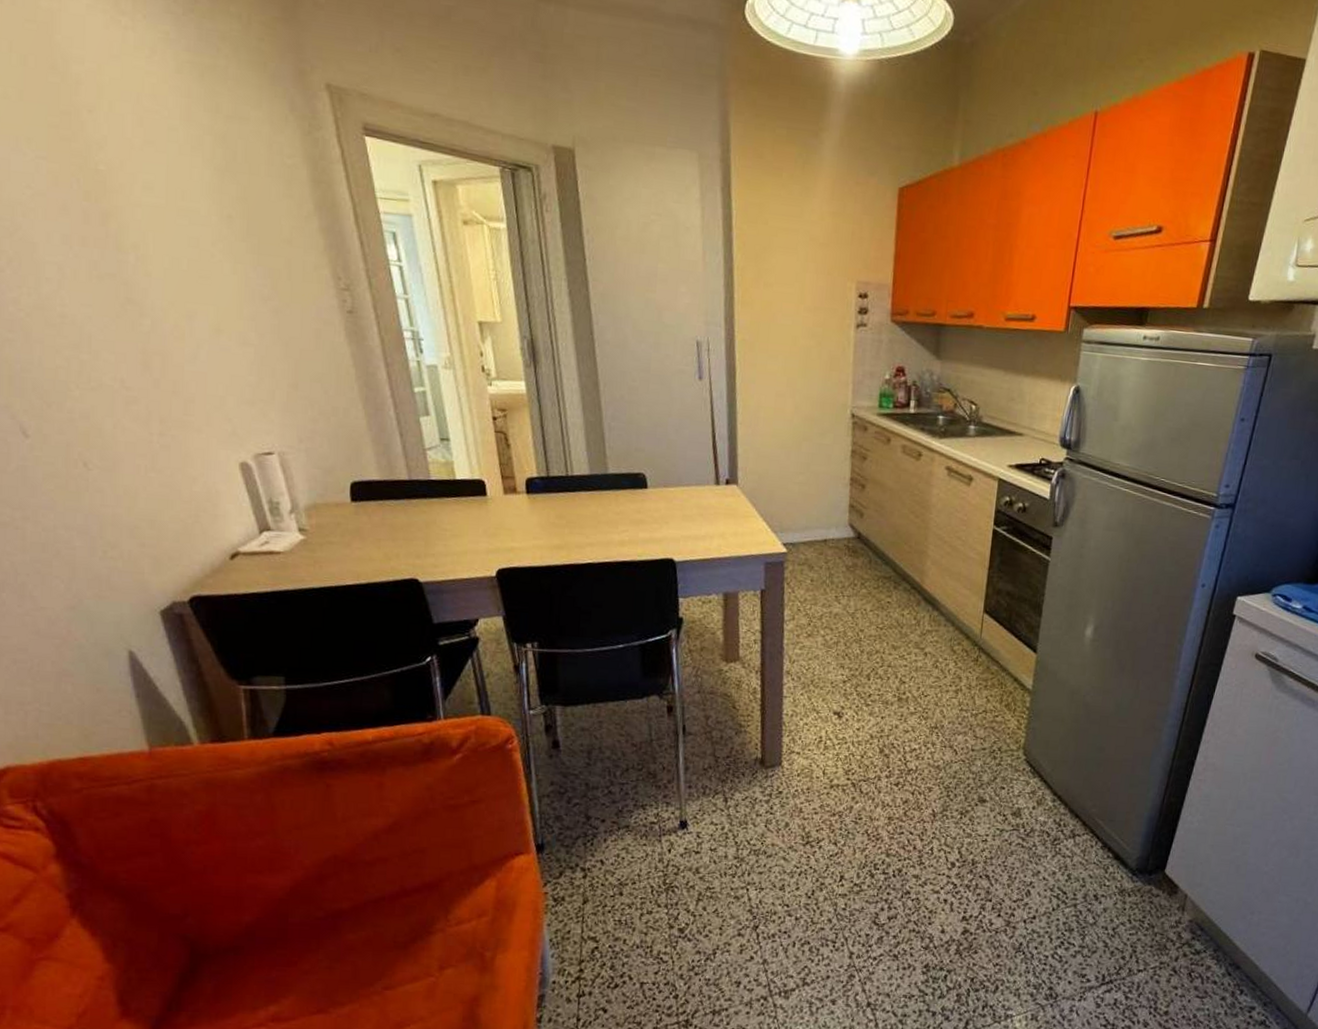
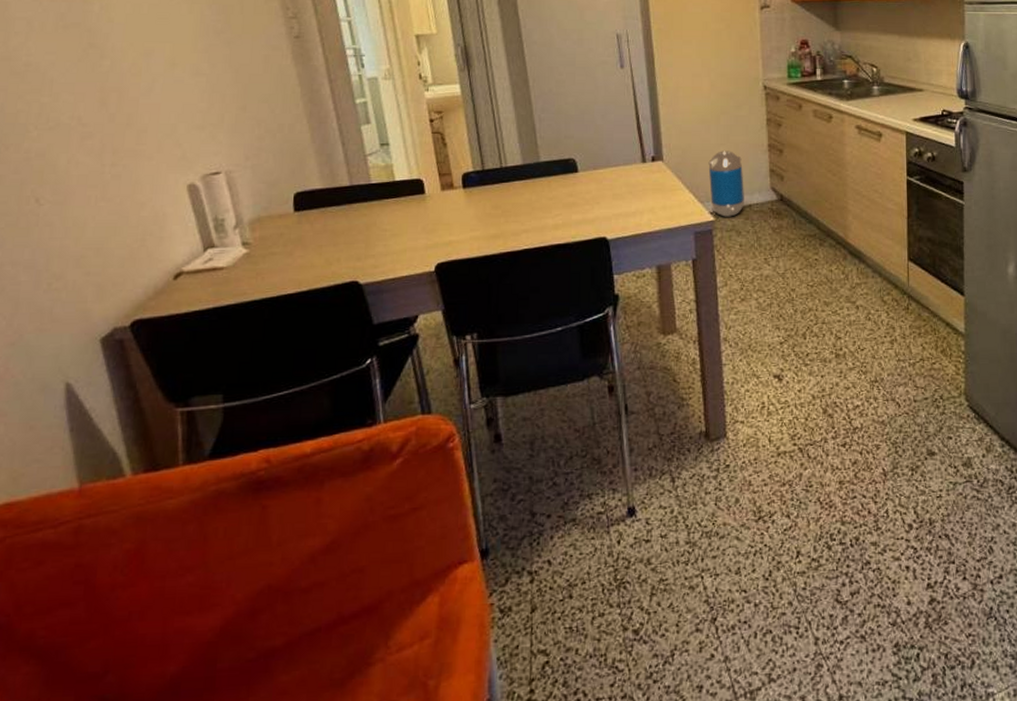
trash can: none [784,480,822,551] -> present [708,151,744,217]

